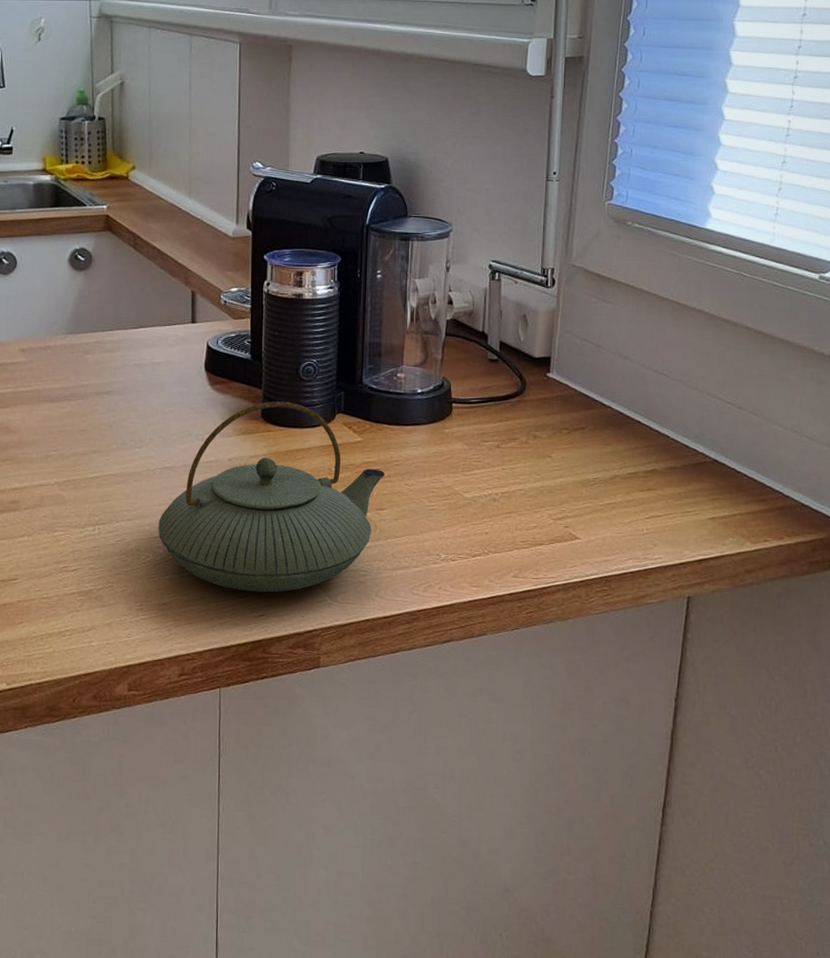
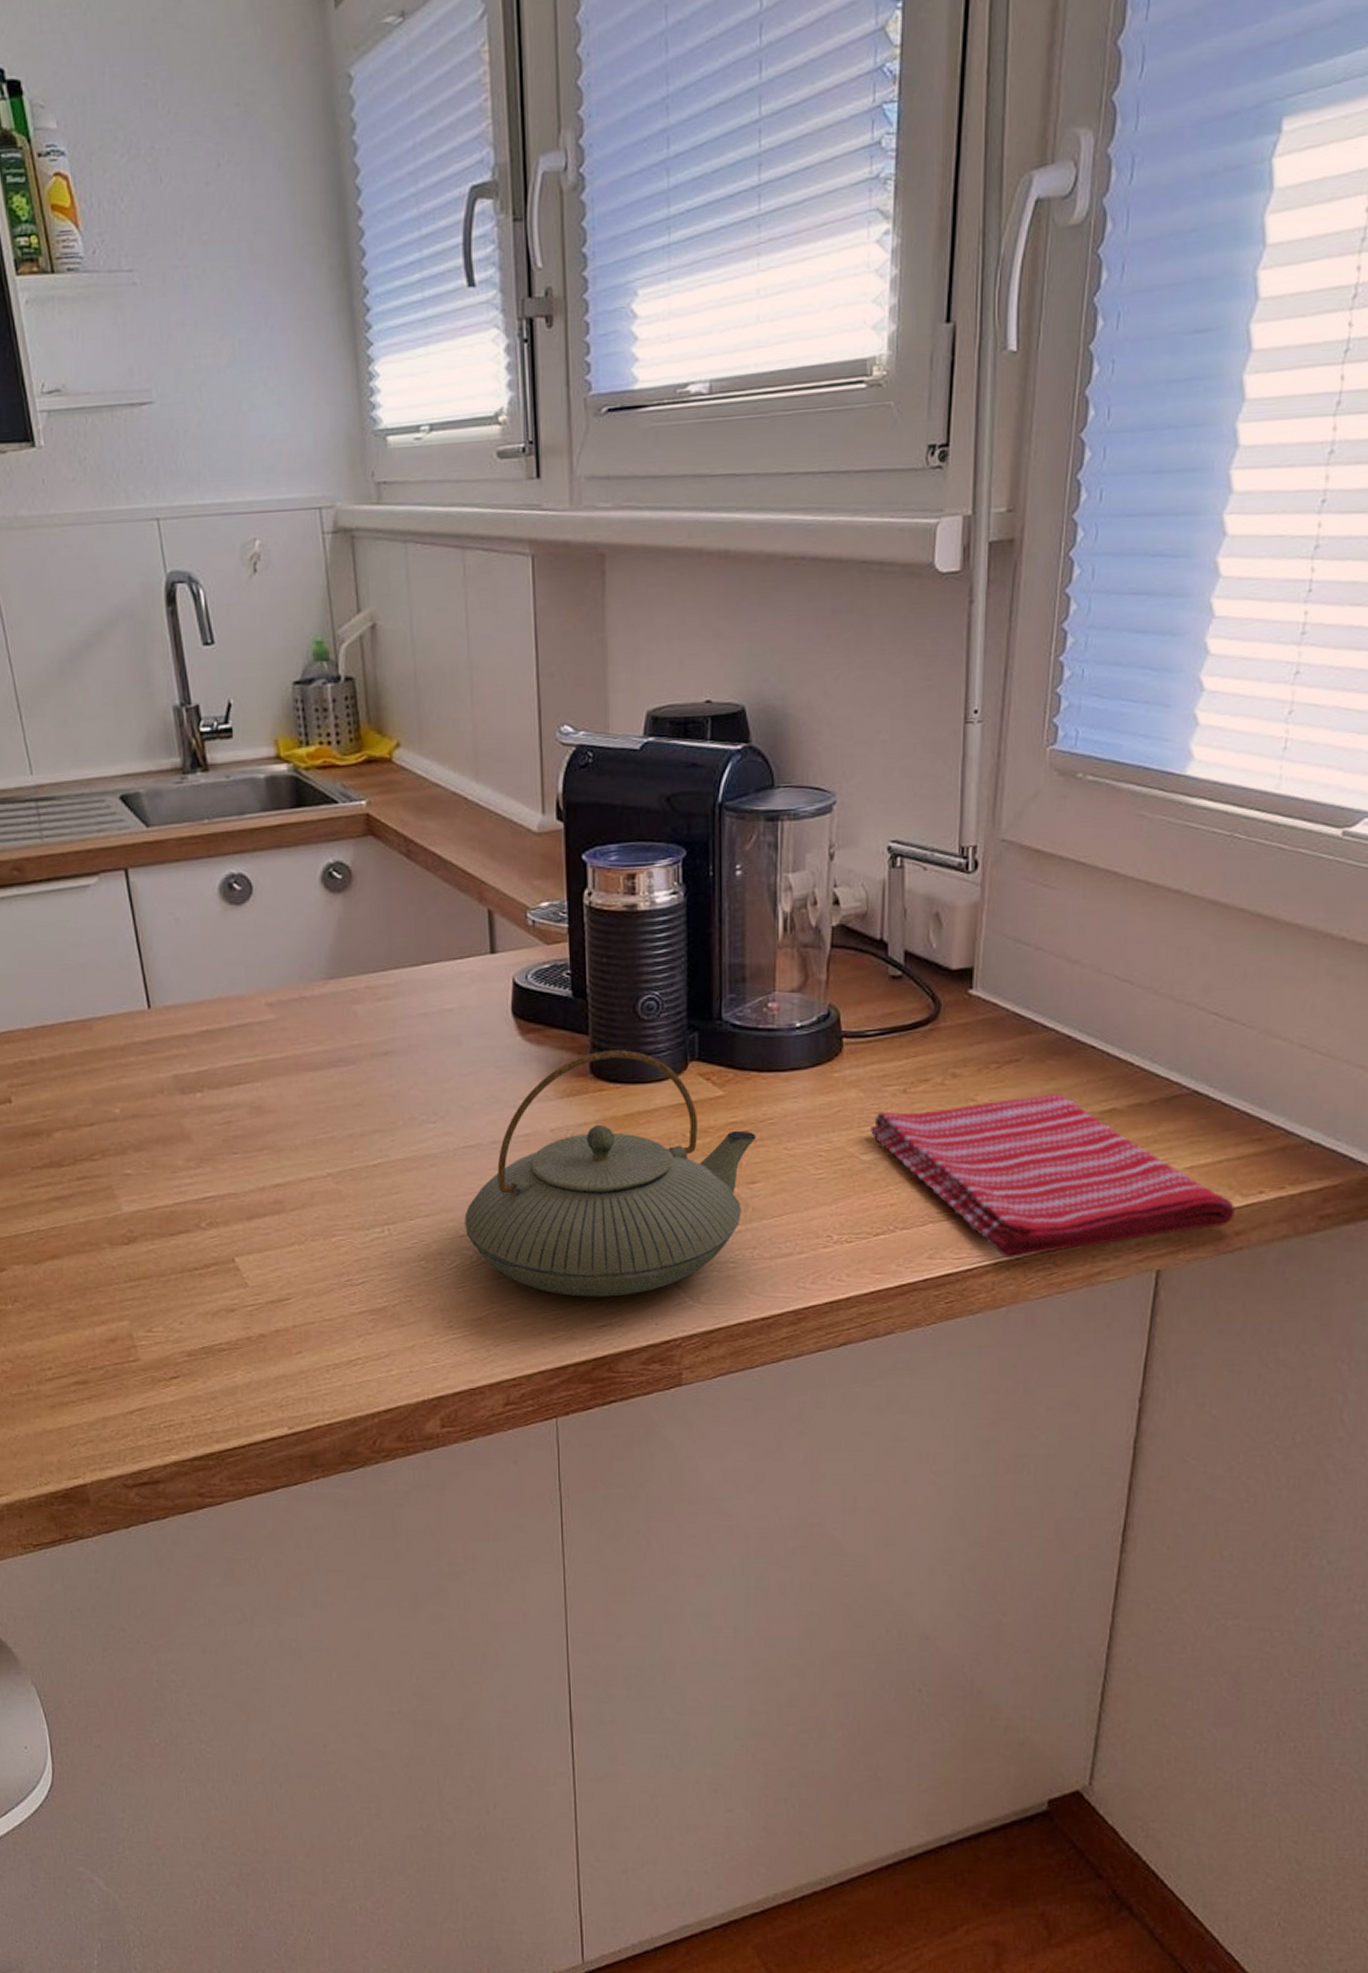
dish towel: none [472,455,746,581] -> present [871,1094,1235,1259]

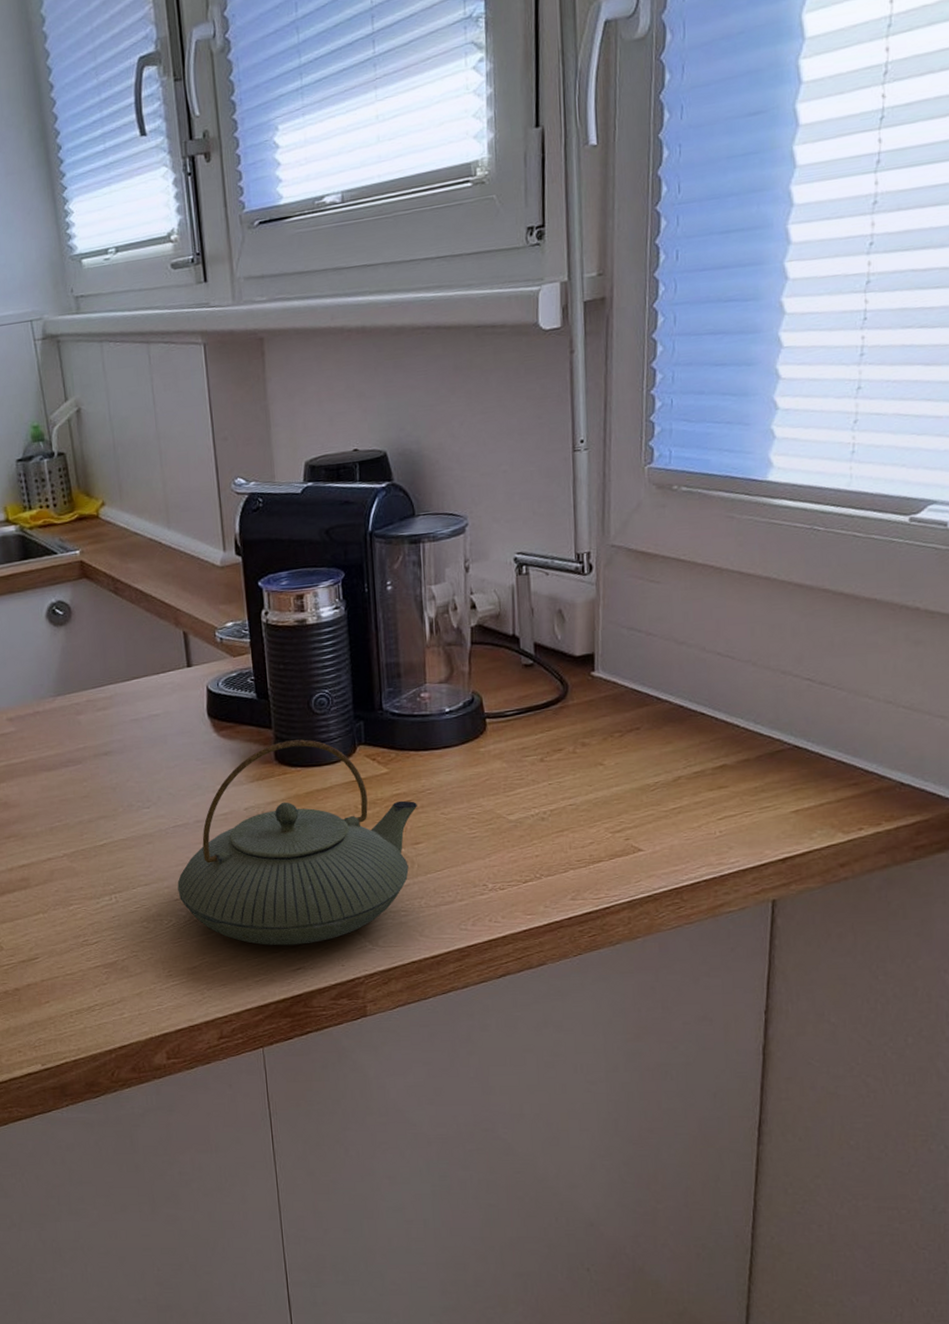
dish towel: present [871,1094,1235,1259] -> none [515,755,838,897]

